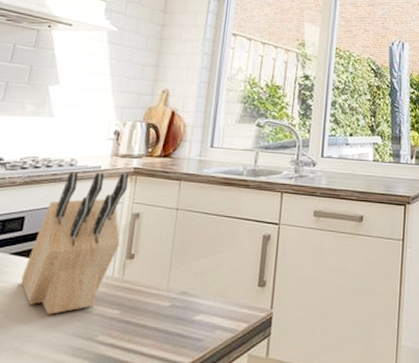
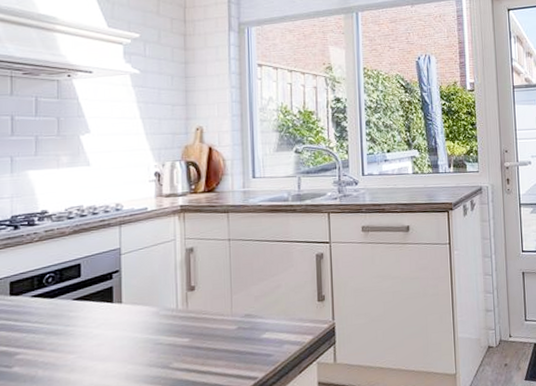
knife block: present [21,171,129,315] -> none [88,212,179,350]

